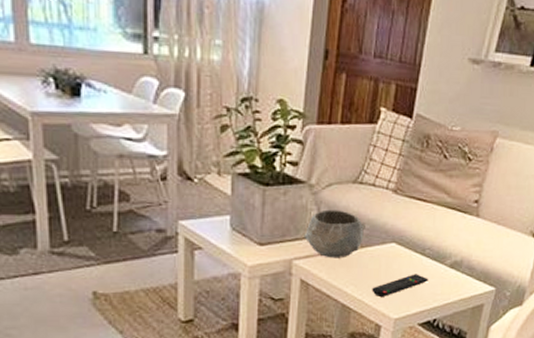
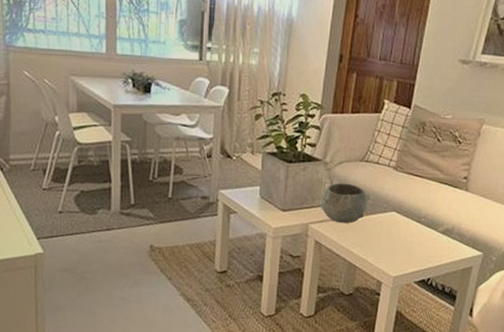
remote control: present [372,274,428,297] -> none [374,238,423,257]

